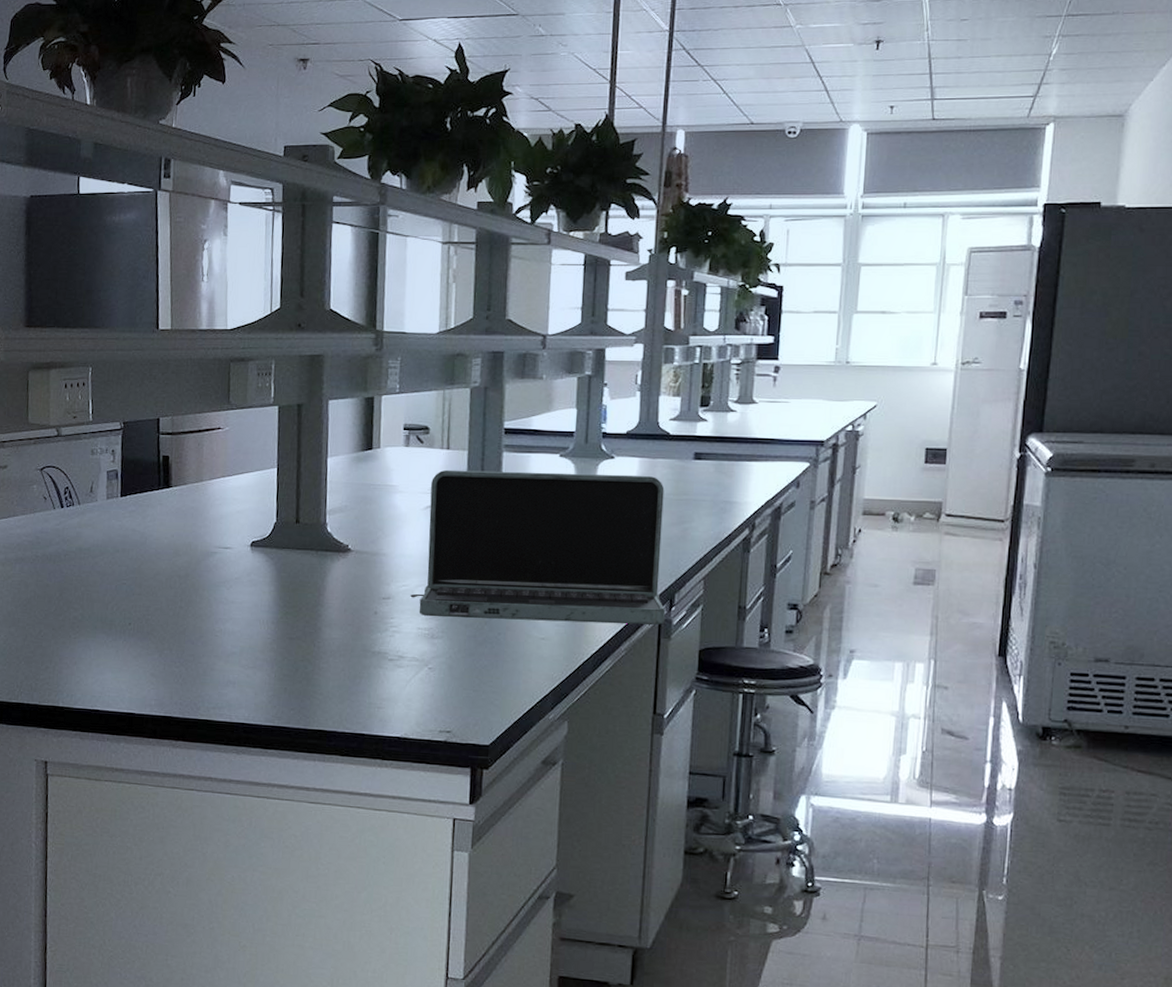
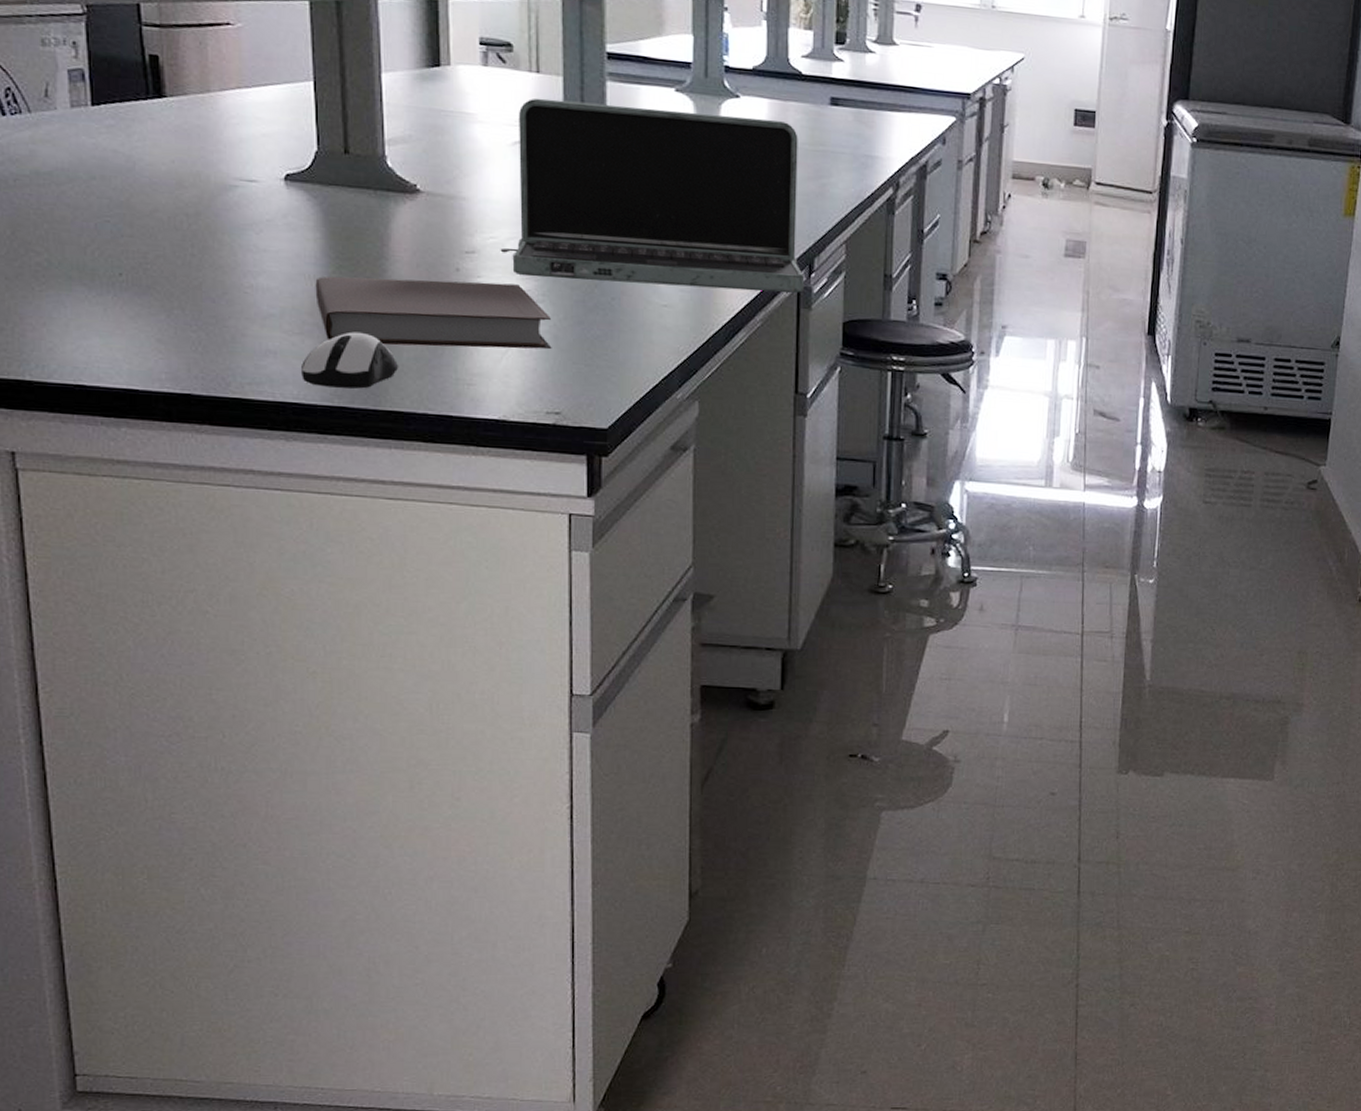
computer mouse: none [252,665,326,712] -> present [301,331,399,389]
notebook: none [266,621,447,678] -> present [315,276,552,350]

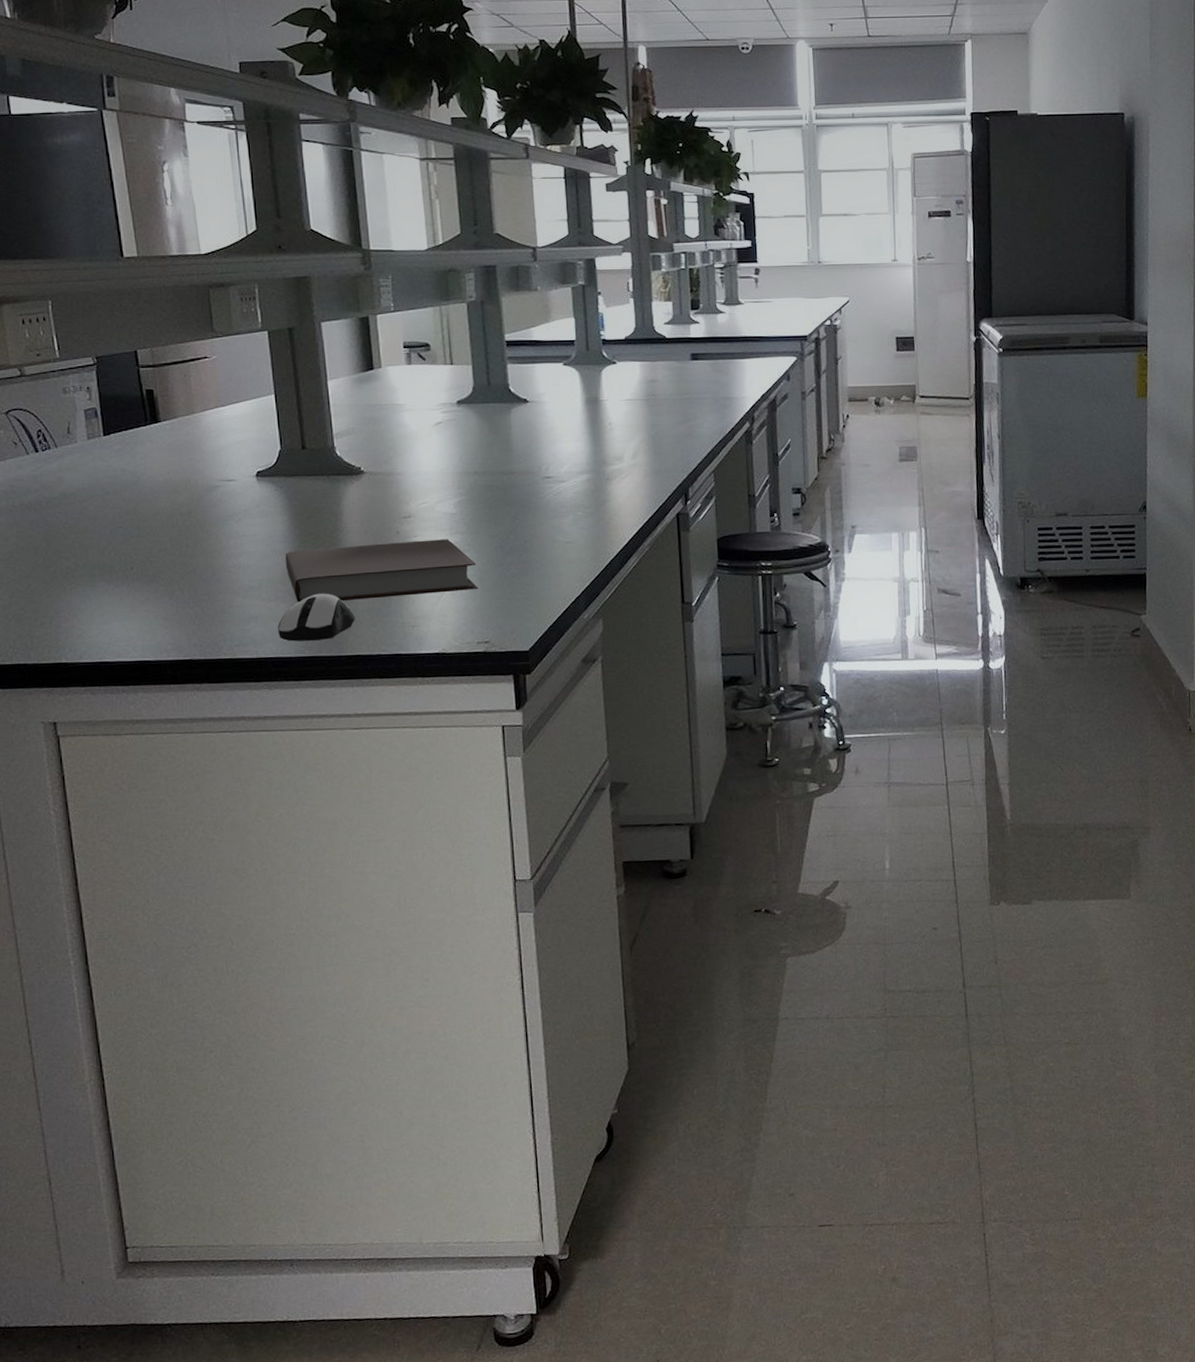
laptop: present [500,98,805,293] -> none [431,378,683,532]

